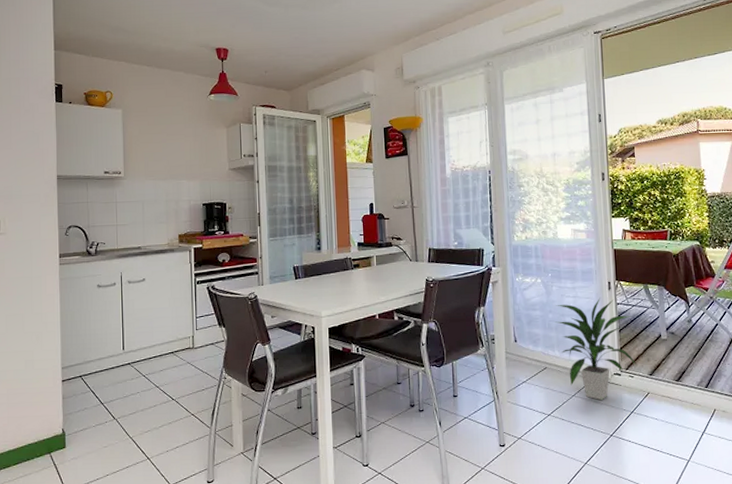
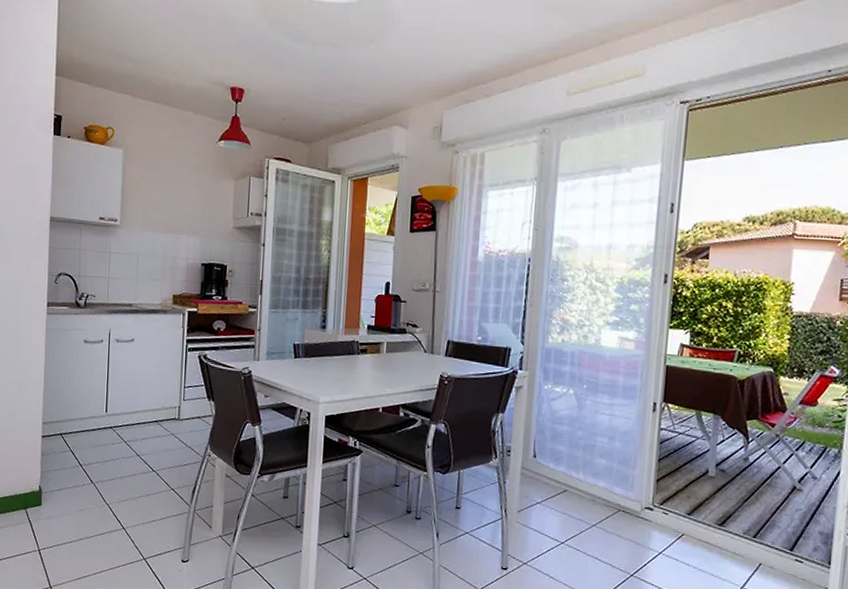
indoor plant: present [554,297,638,400] -> none [583,419,675,535]

